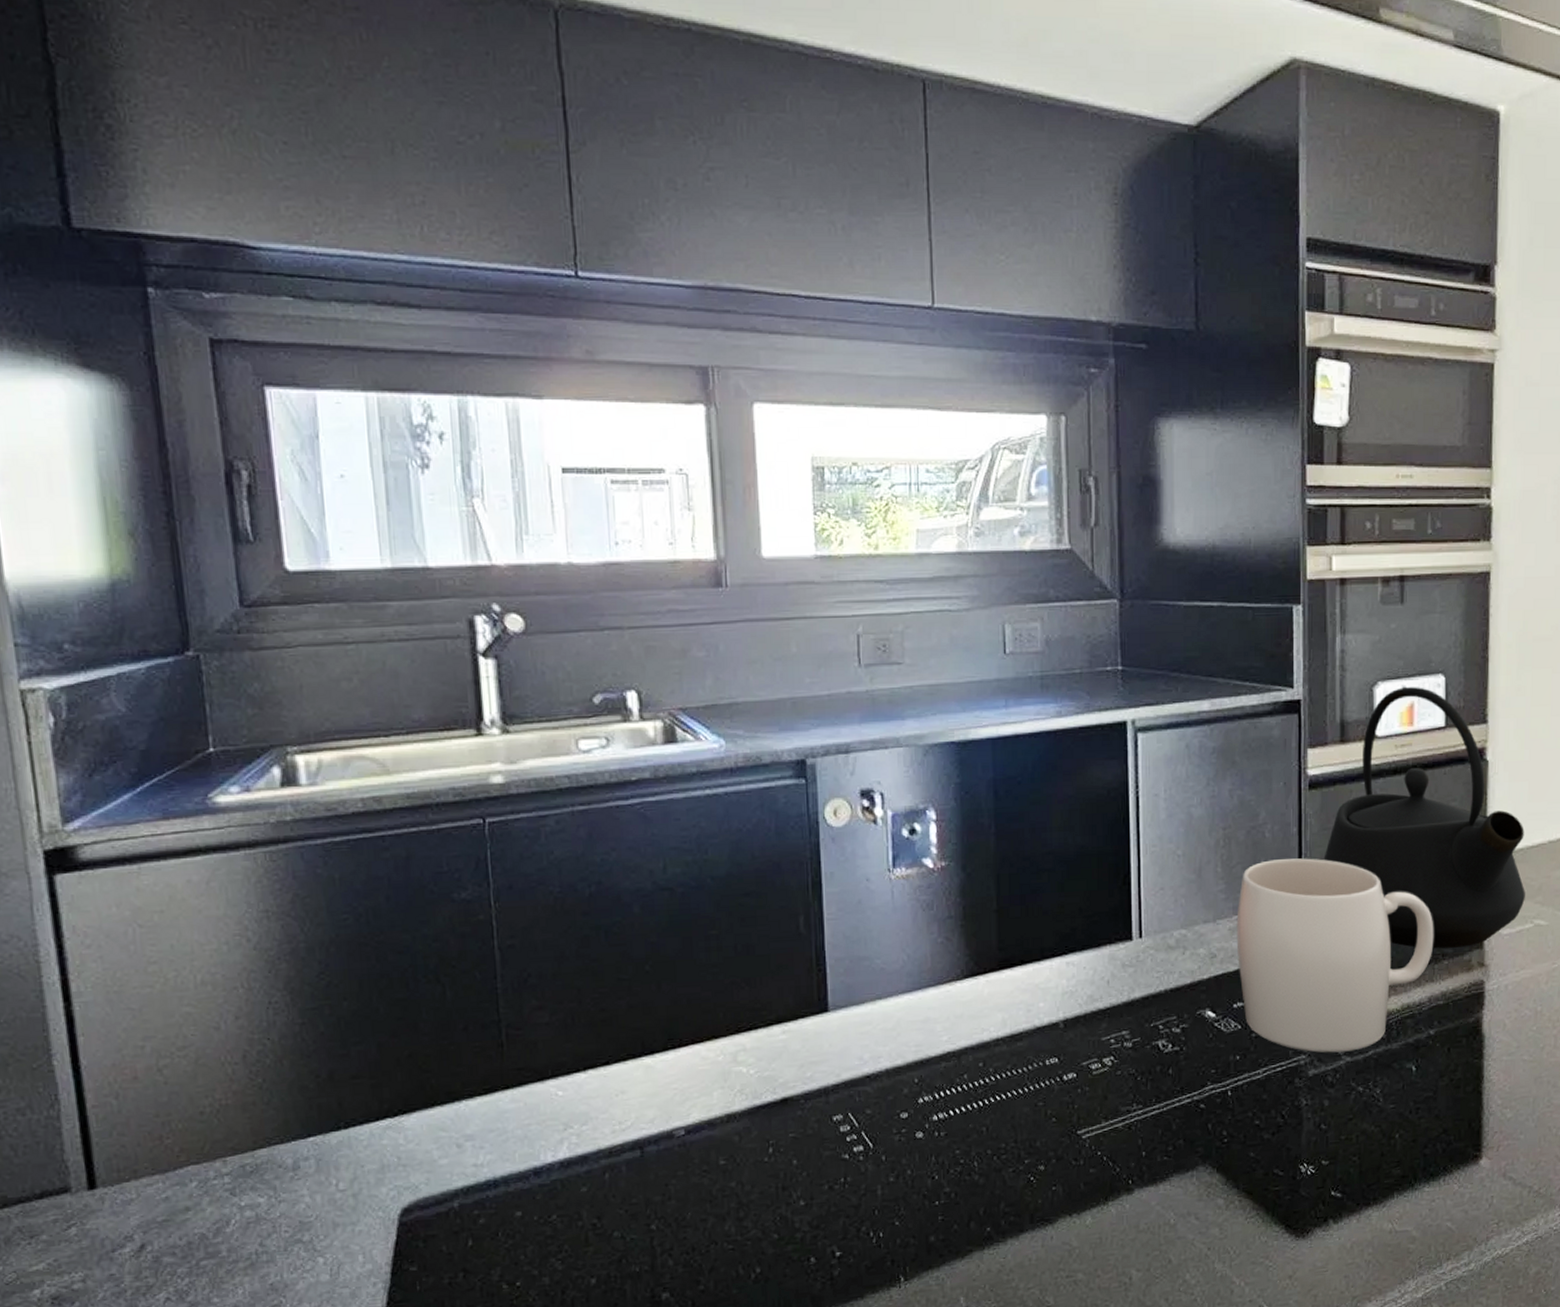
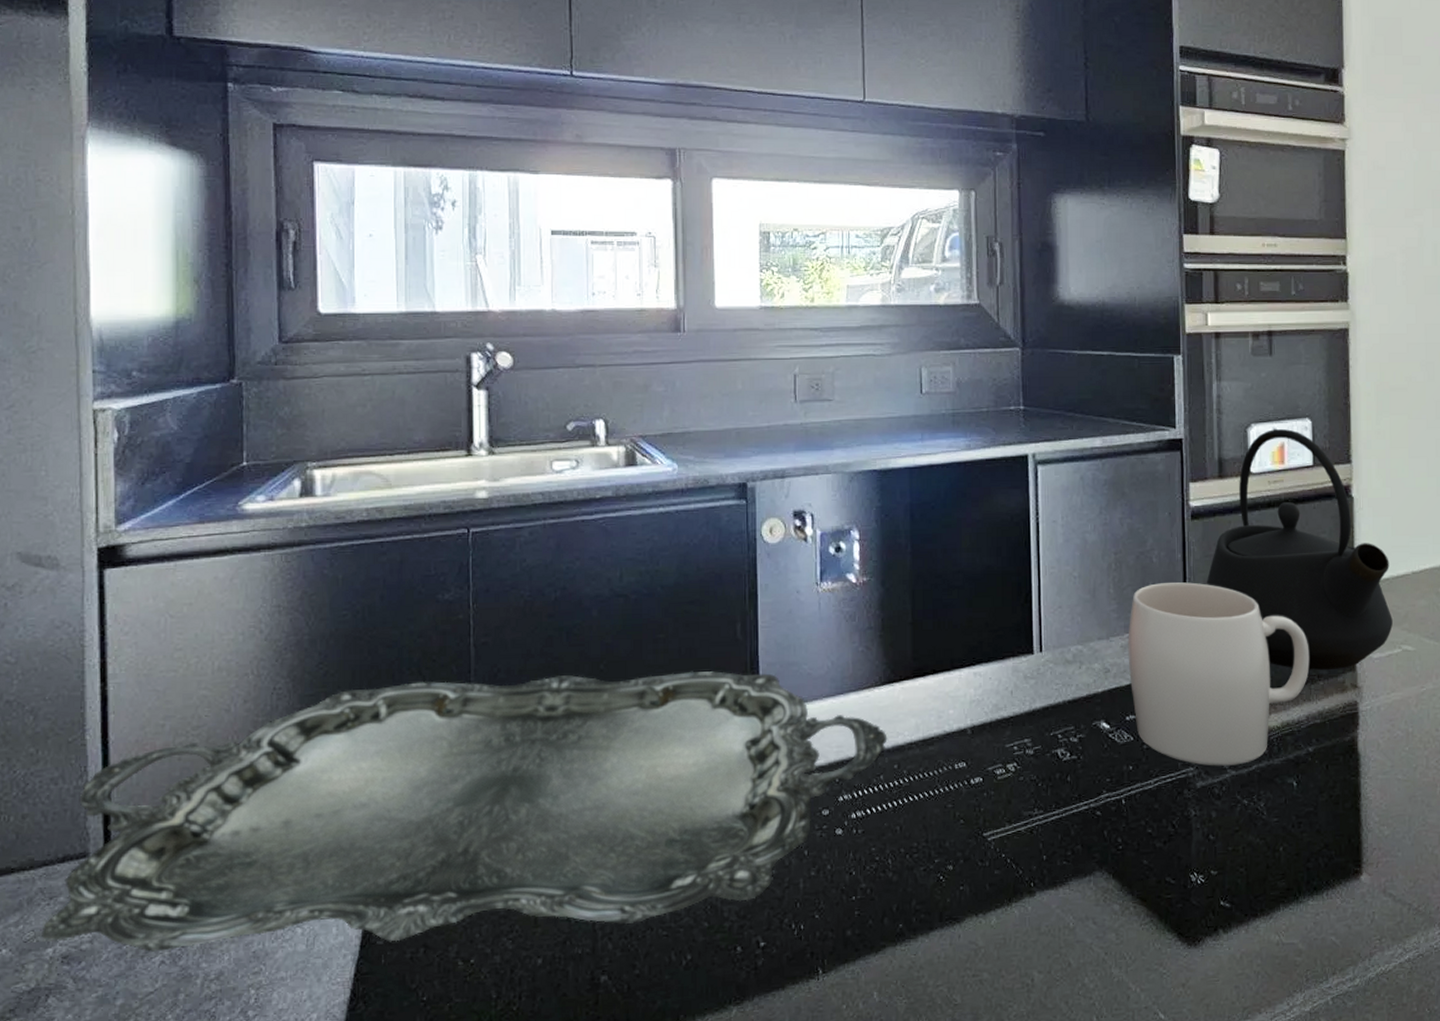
serving tray: none [25,969,971,1289] -> present [41,671,888,952]

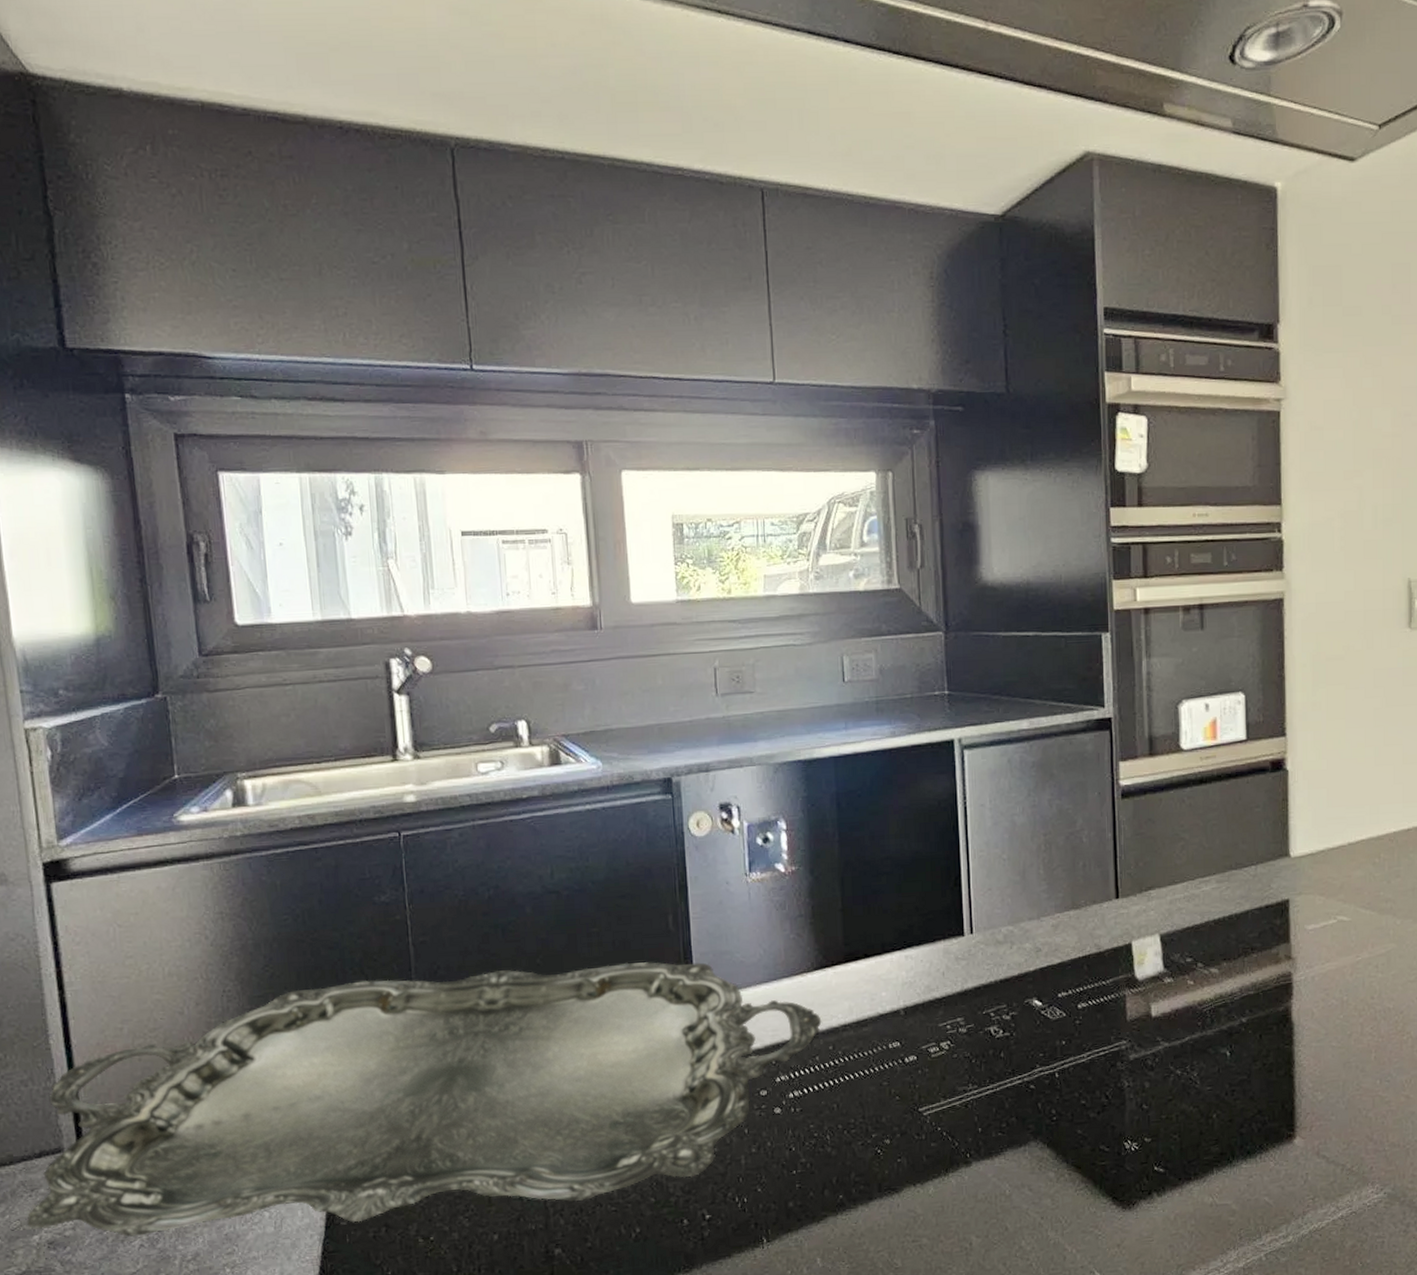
mug: present [1128,582,1310,766] -> none [1058,861,1243,1039]
kettle: present [1206,429,1393,670] -> none [1137,704,1328,943]

